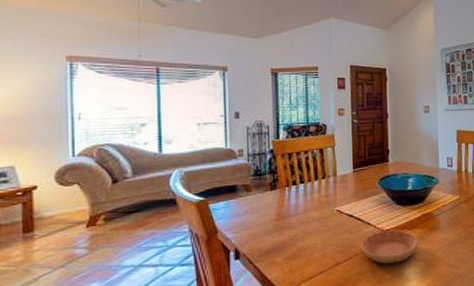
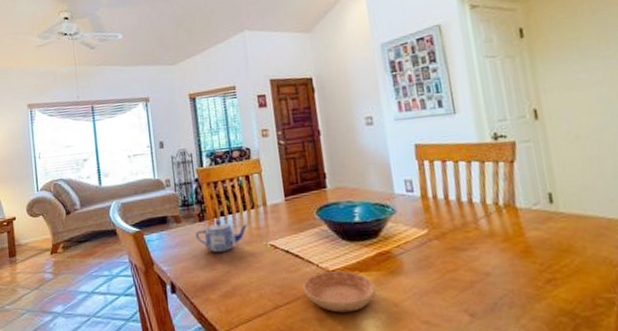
teapot: none [266,188,318,219] -> present [196,220,248,252]

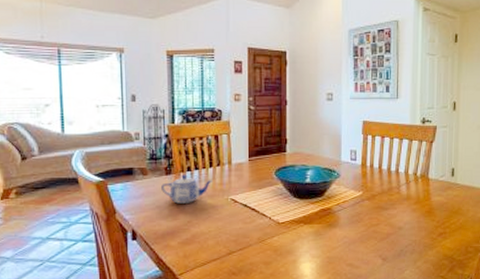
saucer: present [303,271,377,313] -> none [256,223,316,258]

